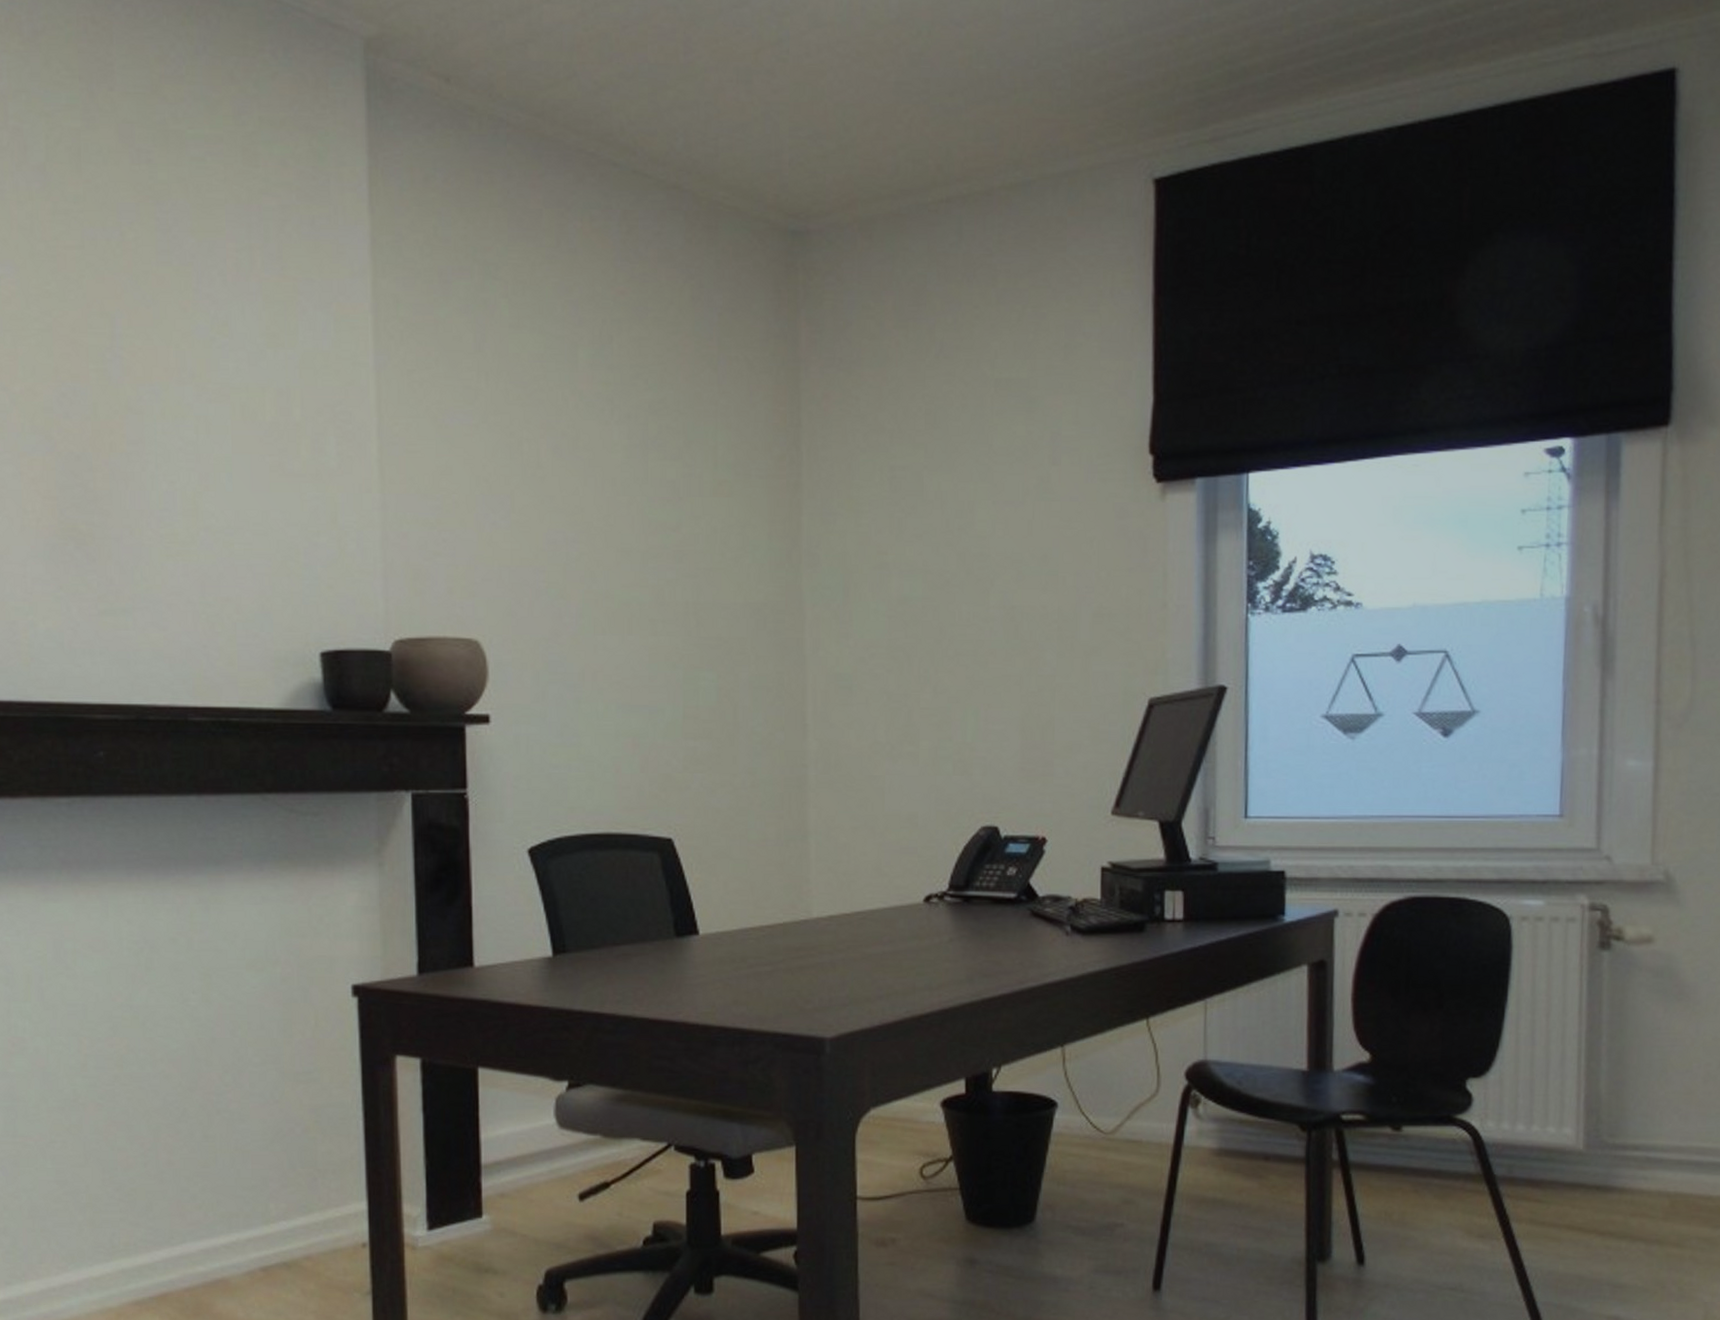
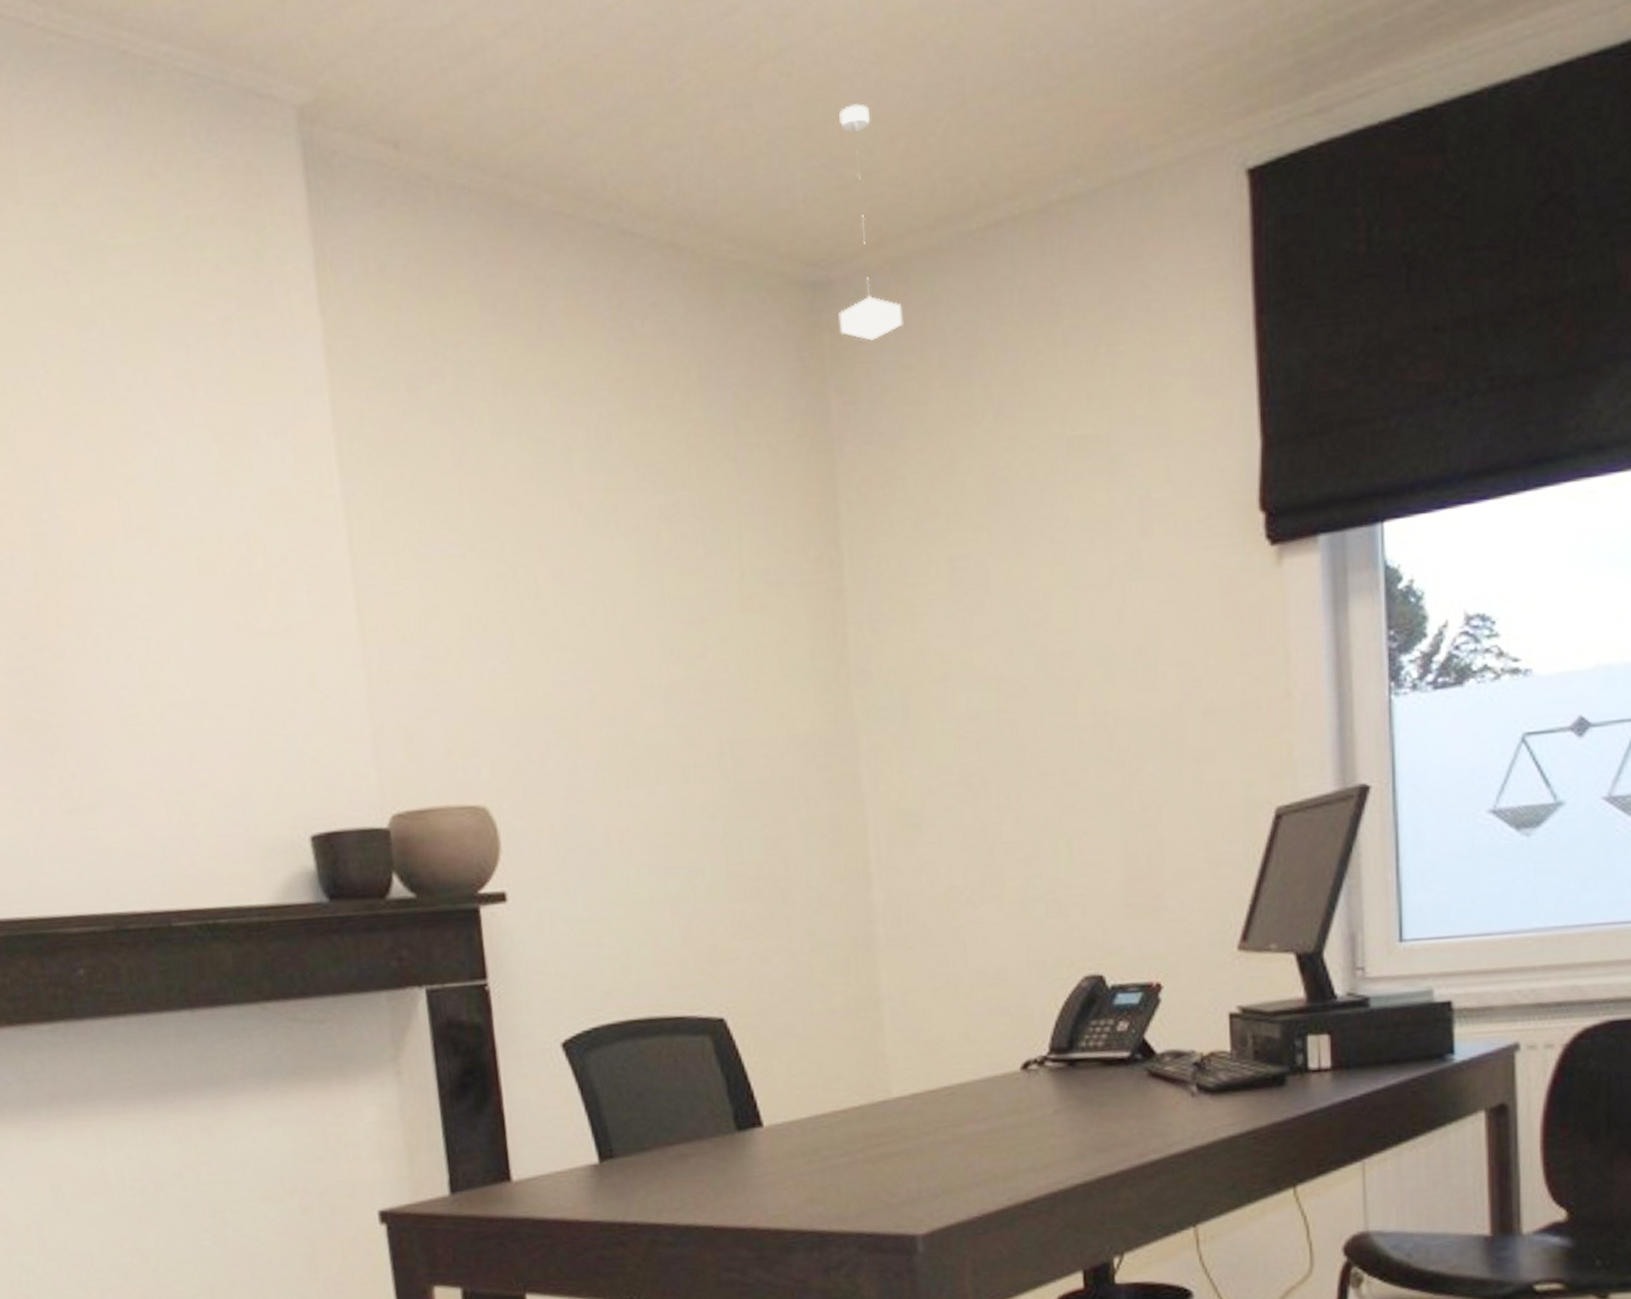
pendant lamp: none [812,91,866,283] -> present [838,104,903,341]

